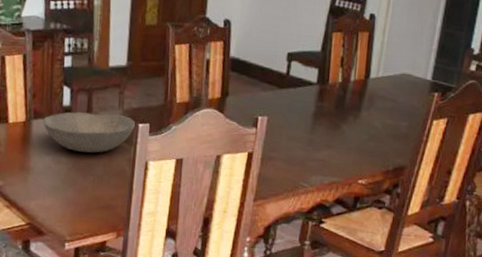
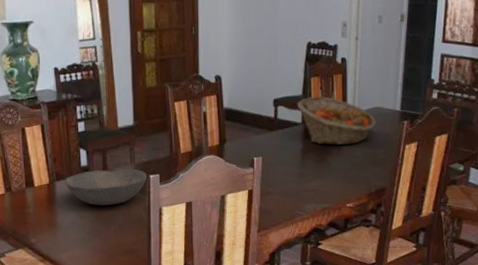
fruit basket: none [314,54,403,114] -> present [298,97,376,145]

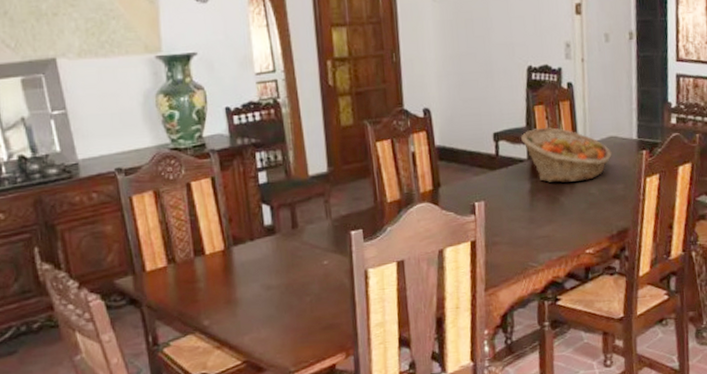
bowl: present [65,168,148,205] -> none [244,224,348,273]

